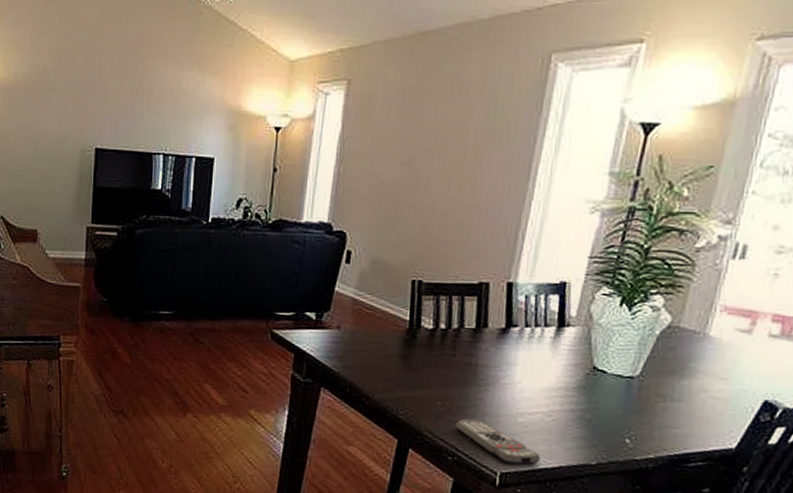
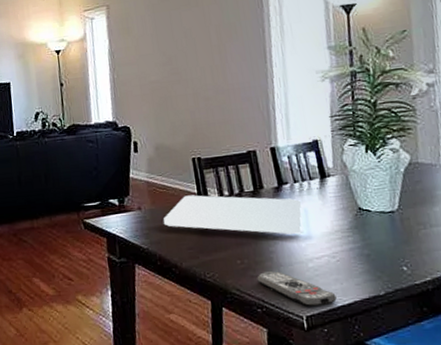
placemat: none [362,321,528,384] -> present [163,195,302,234]

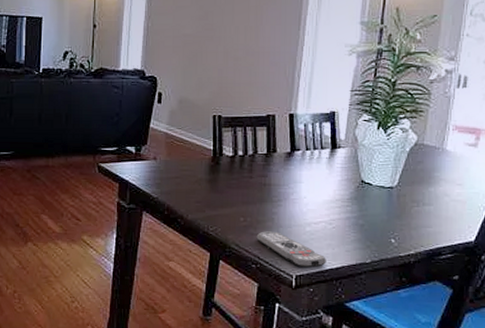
placemat: present [163,195,302,234] -> none [176,151,310,199]

